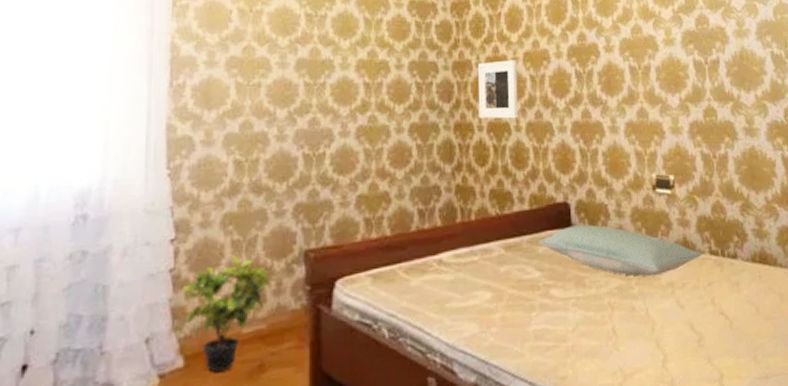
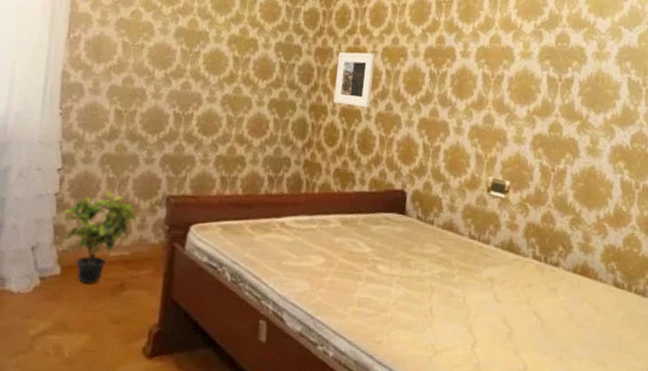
pillow: present [538,224,702,277] -> none [372,212,526,270]

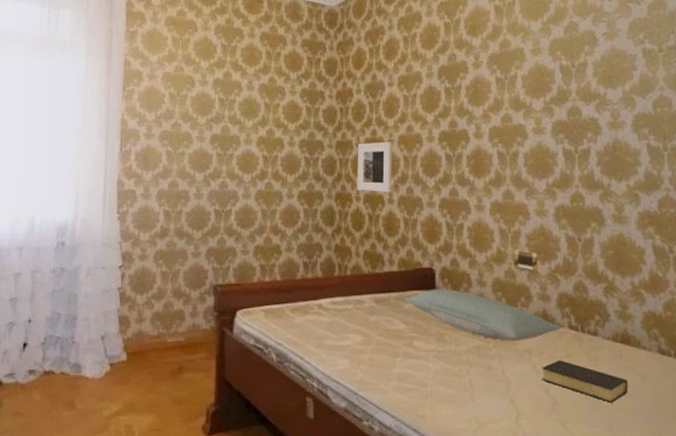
potted plant: present [64,190,137,284] -> none [126,283,189,368]
pillow: none [372,212,526,270] -> present [404,289,561,342]
bible: none [501,289,582,333] -> present [542,360,628,403]

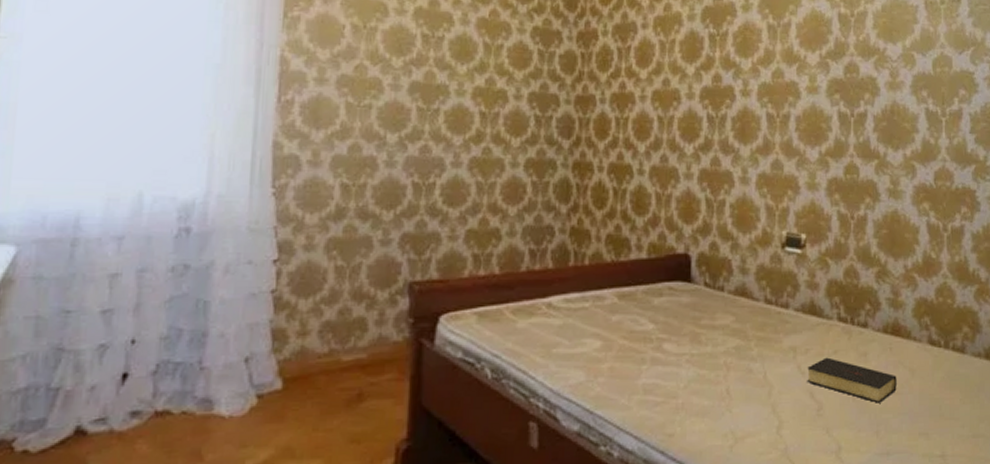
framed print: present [357,142,392,193] -> none [599,97,645,161]
pillow: present [404,289,561,342] -> none [653,279,830,339]

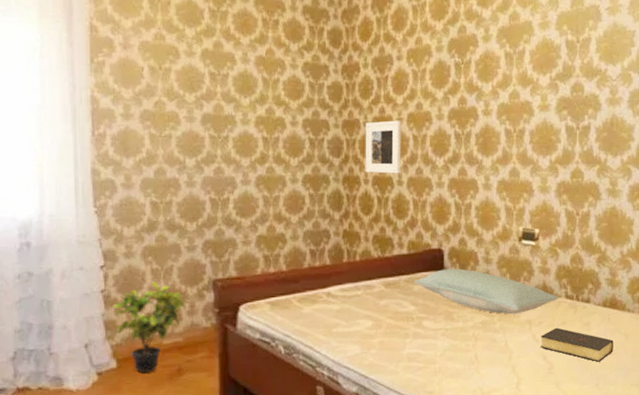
potted plant: none [283,281,374,398] -> present [112,281,186,374]
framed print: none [599,97,645,161] -> present [365,120,401,174]
pillow: none [653,279,830,339] -> present [414,268,559,315]

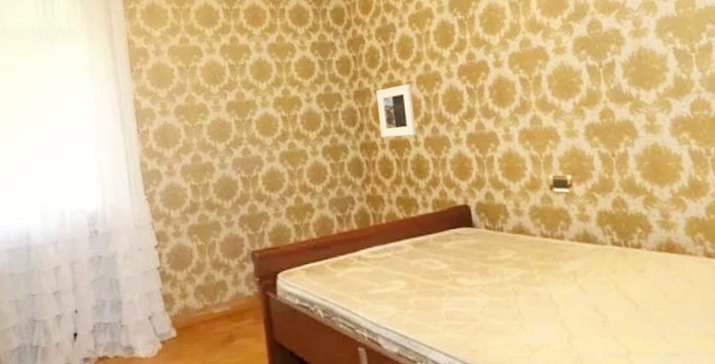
potted plant: present [112,281,186,374] -> none [168,256,230,341]
pillow: present [414,268,559,315] -> none [443,223,604,266]
bible: present [540,327,614,362] -> none [589,277,678,312]

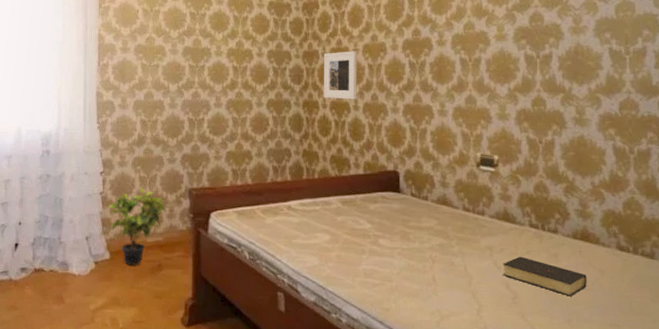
potted plant: none [168,256,230,341] -> present [108,187,166,266]
bible: none [589,277,678,312] -> present [503,256,587,296]

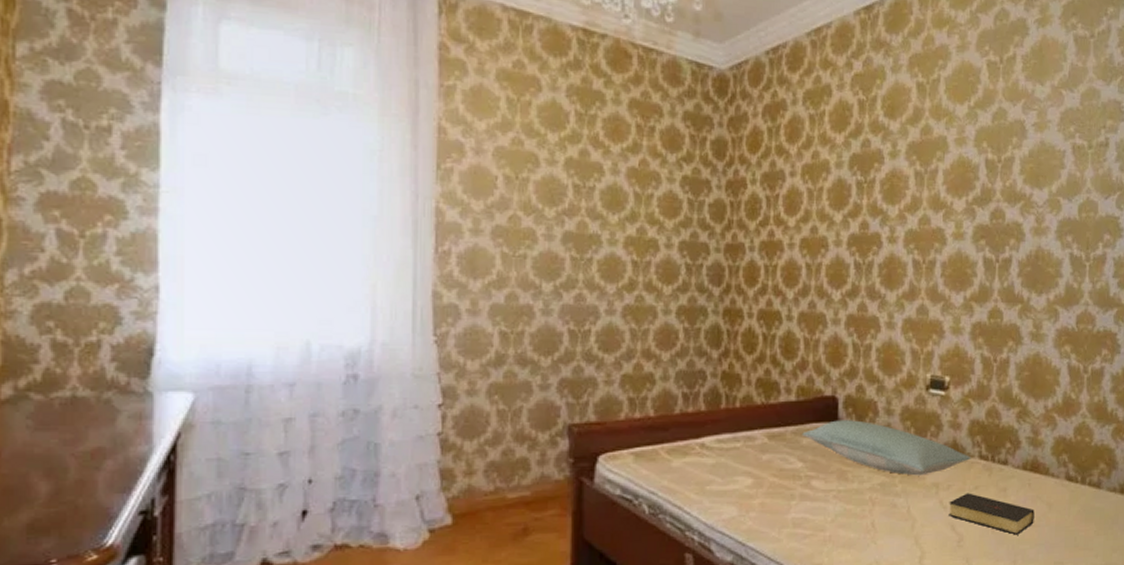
potted plant: present [108,187,166,266] -> none [450,424,536,532]
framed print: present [323,51,357,100] -> none [749,245,793,308]
pillow: none [370,190,522,240] -> present [802,420,971,476]

